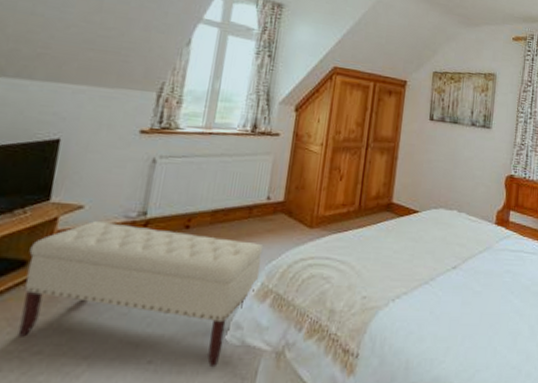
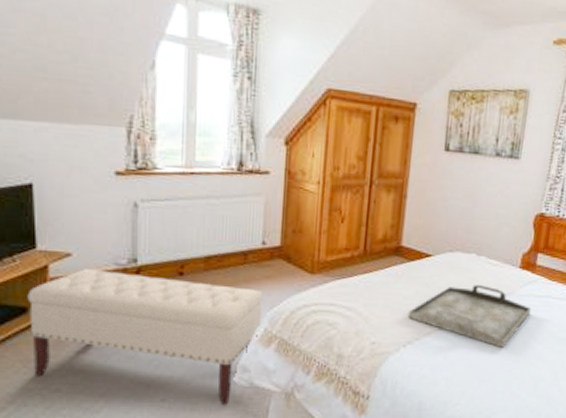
serving tray: none [396,240,506,302] -> present [407,285,531,348]

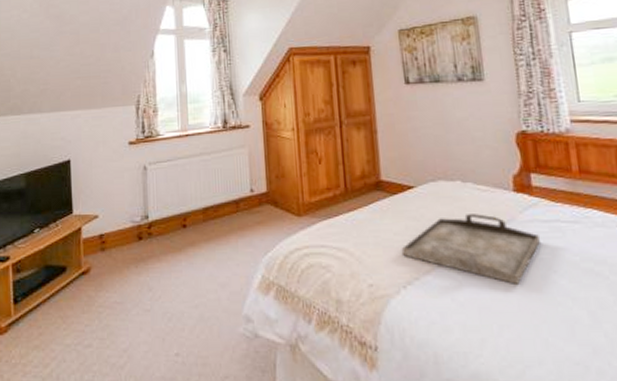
bench: present [27,269,263,406] -> none [66,228,259,360]

